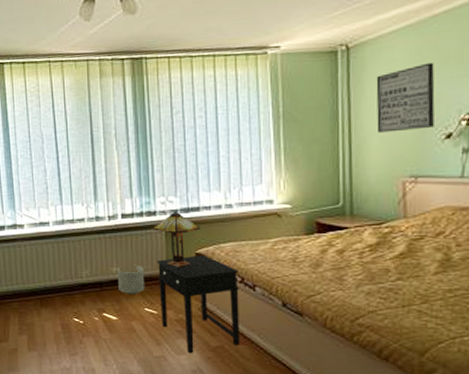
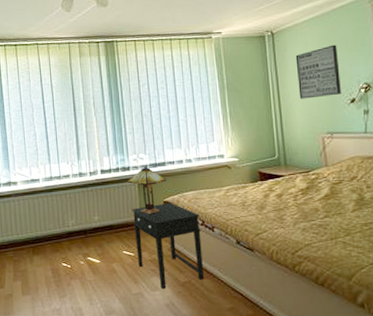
planter: present [117,264,145,295] -> none [98,213,123,240]

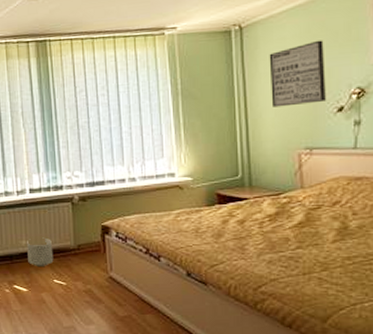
planter: none [98,213,123,240] -> present [26,237,54,267]
table lamp: present [128,166,167,214] -> none [60,185,106,239]
side table: present [132,203,205,289] -> none [64,227,147,323]

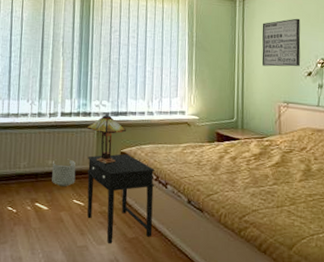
table lamp: none [60,185,106,239] -> present [87,114,127,164]
side table: none [64,227,147,323] -> present [87,154,155,243]

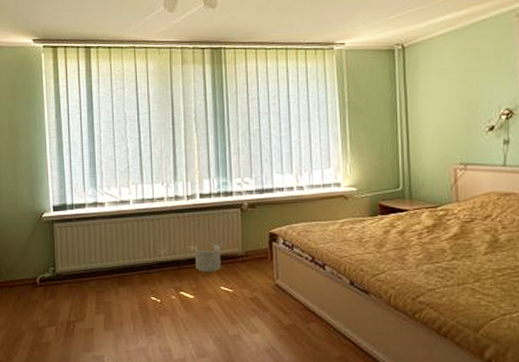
table lamp: present [87,114,127,164] -> none [230,192,274,246]
side table: present [87,154,155,243] -> none [233,235,312,331]
wall art: present [262,18,301,67] -> none [428,63,479,124]

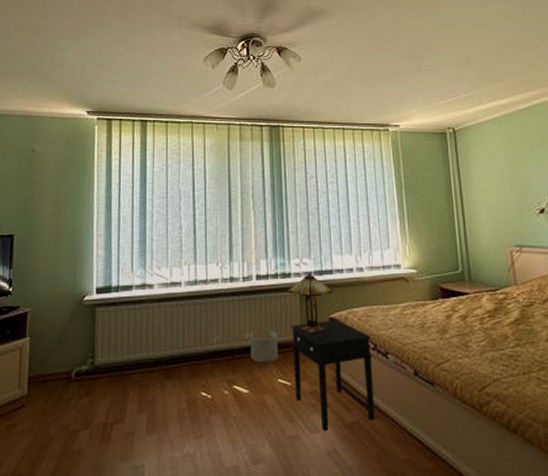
table lamp: none [230,192,274,246] -> present [288,273,334,333]
side table: none [233,235,312,331] -> present [291,320,376,431]

